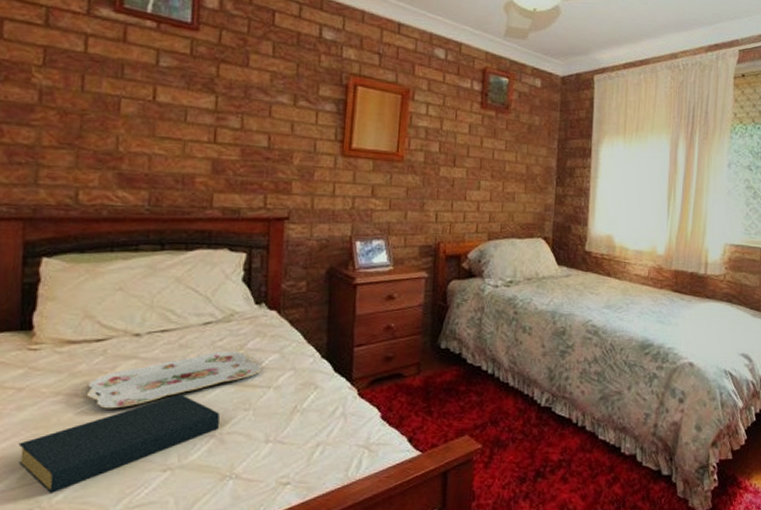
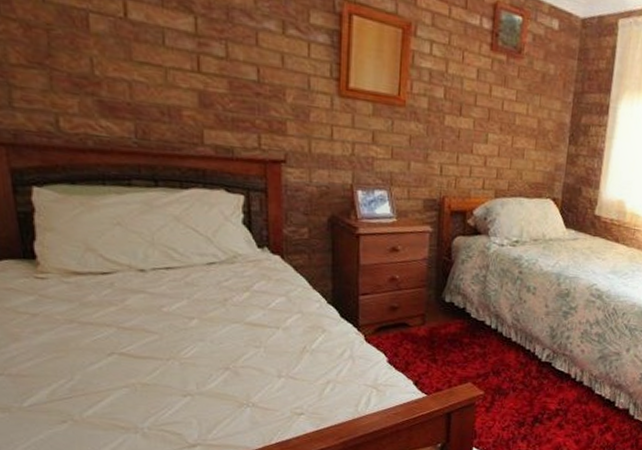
hardback book: present [18,394,221,495] -> none [42,329,233,410]
serving tray: present [86,351,262,409] -> none [100,291,269,339]

